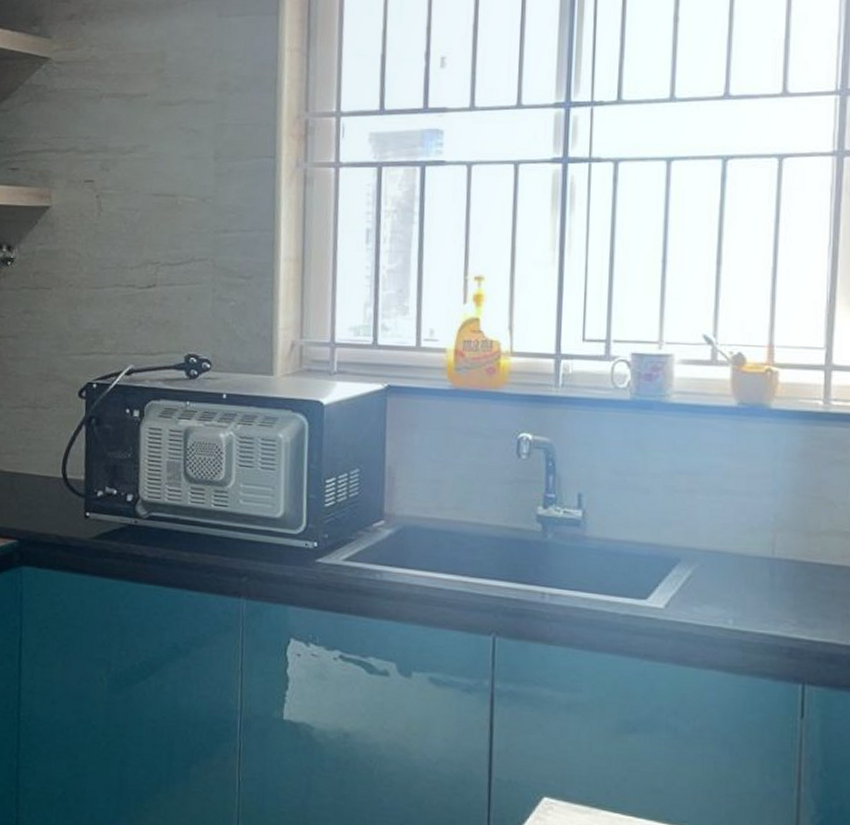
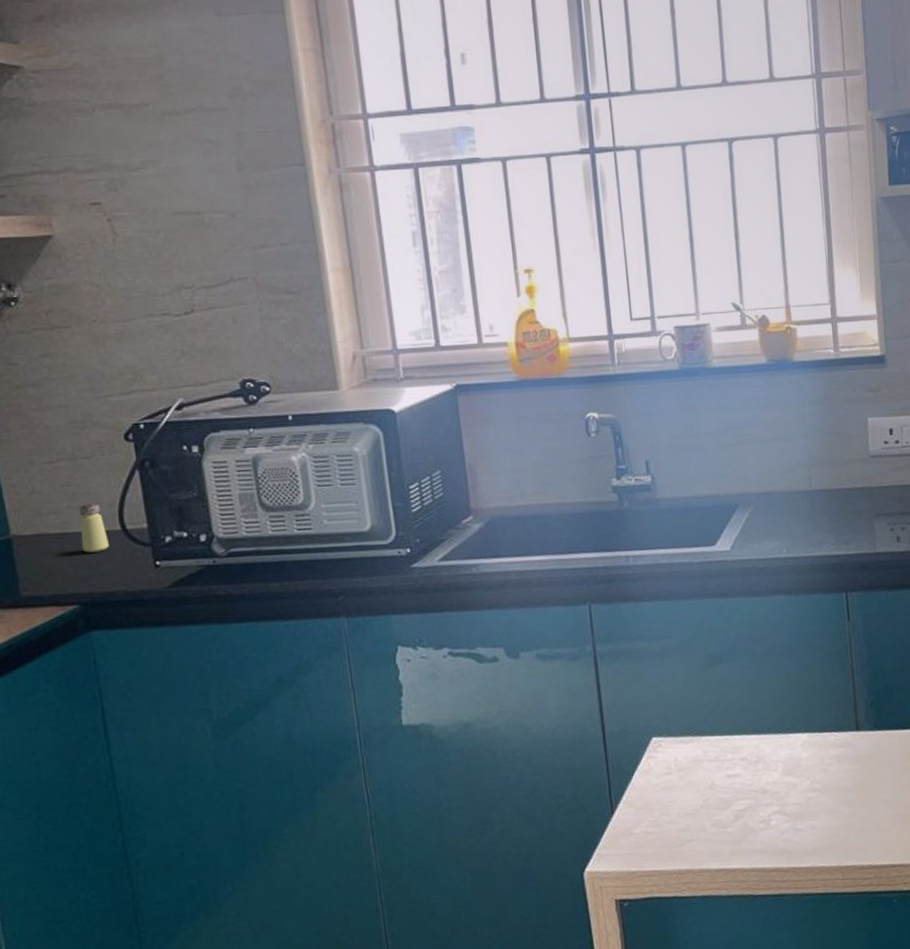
saltshaker: none [28,449,51,495] -> present [79,503,109,553]

